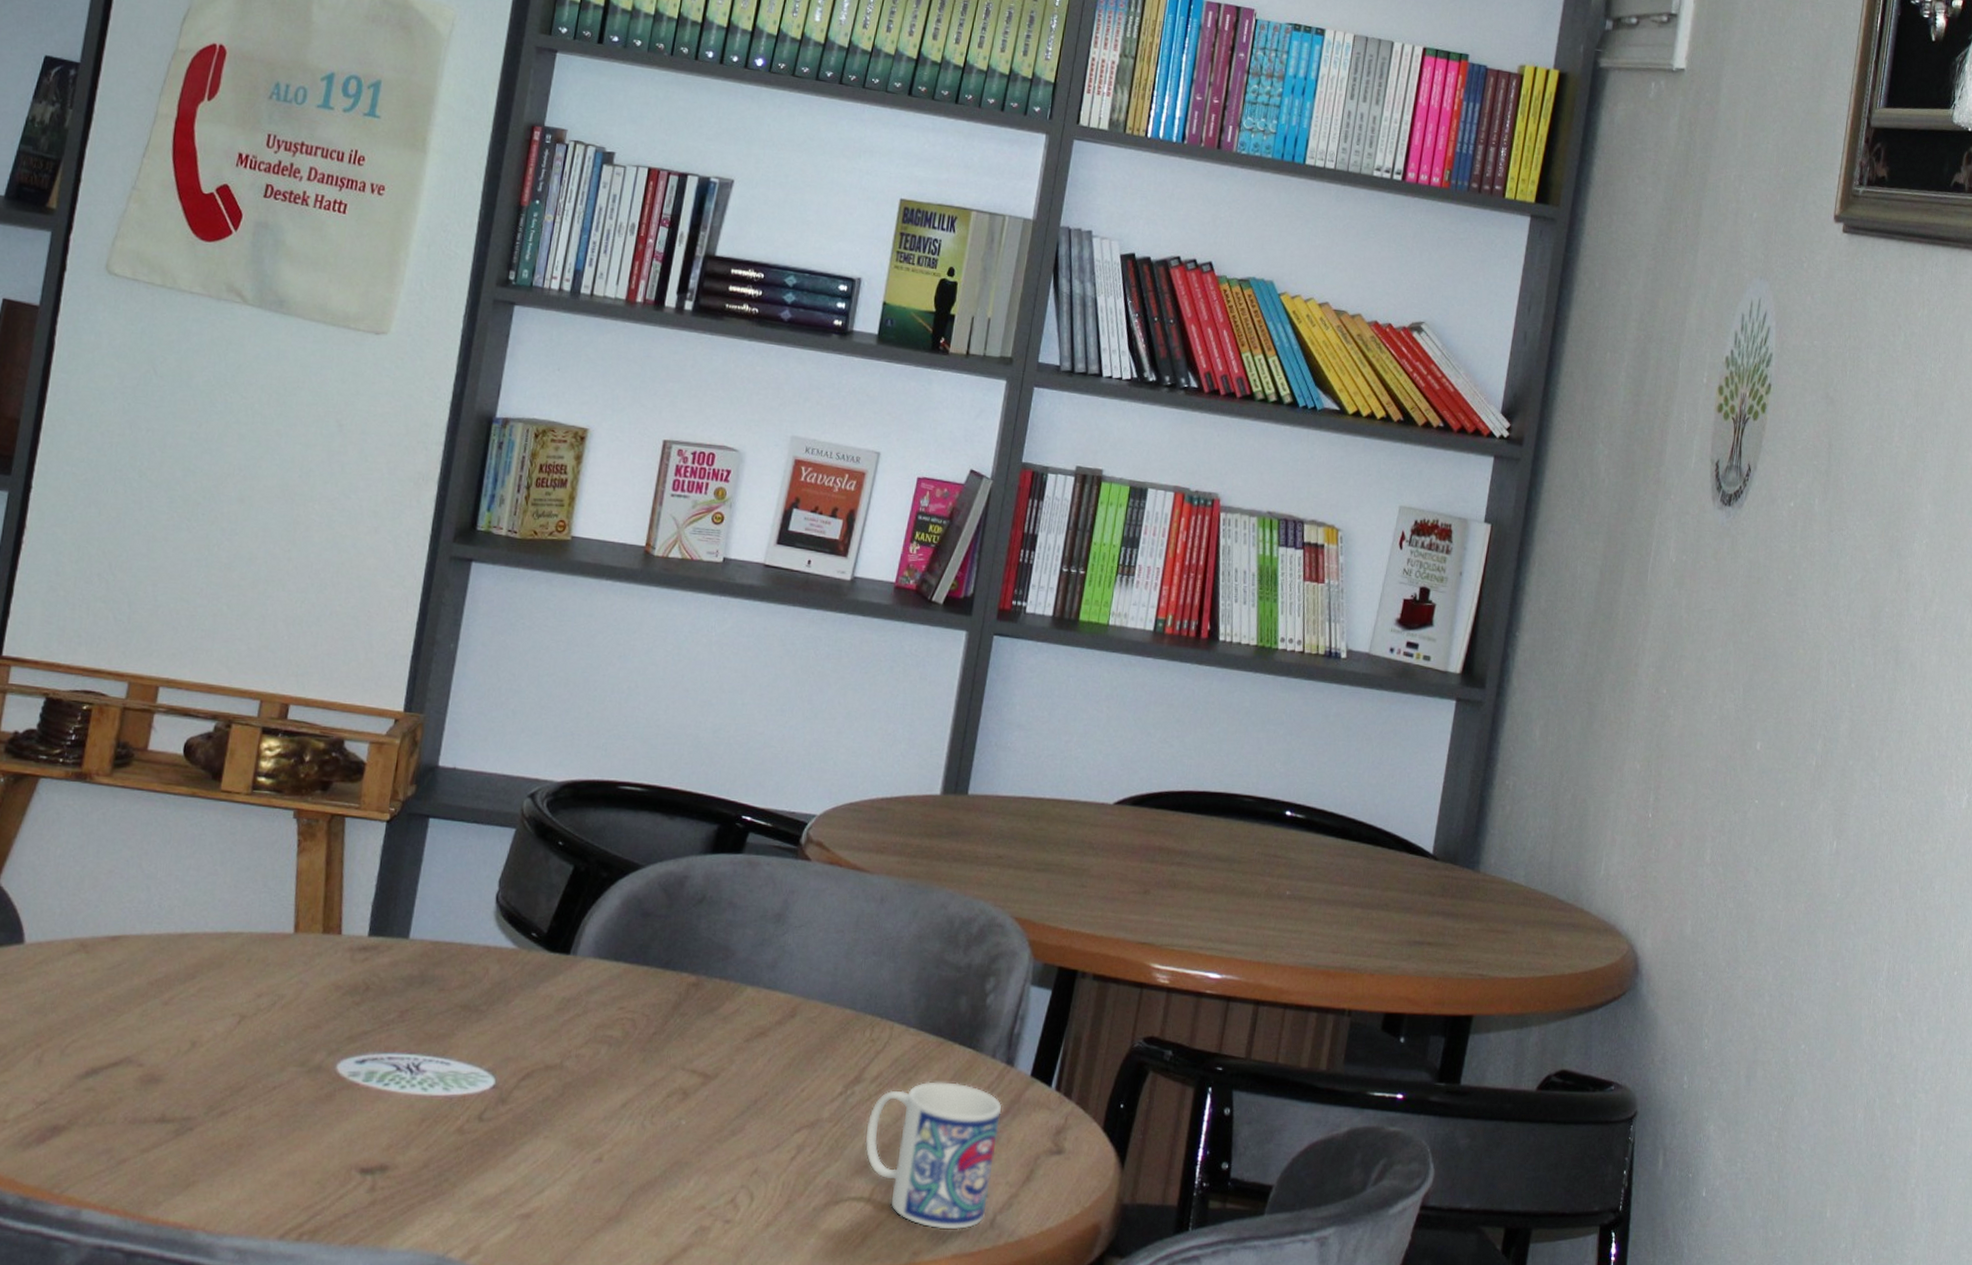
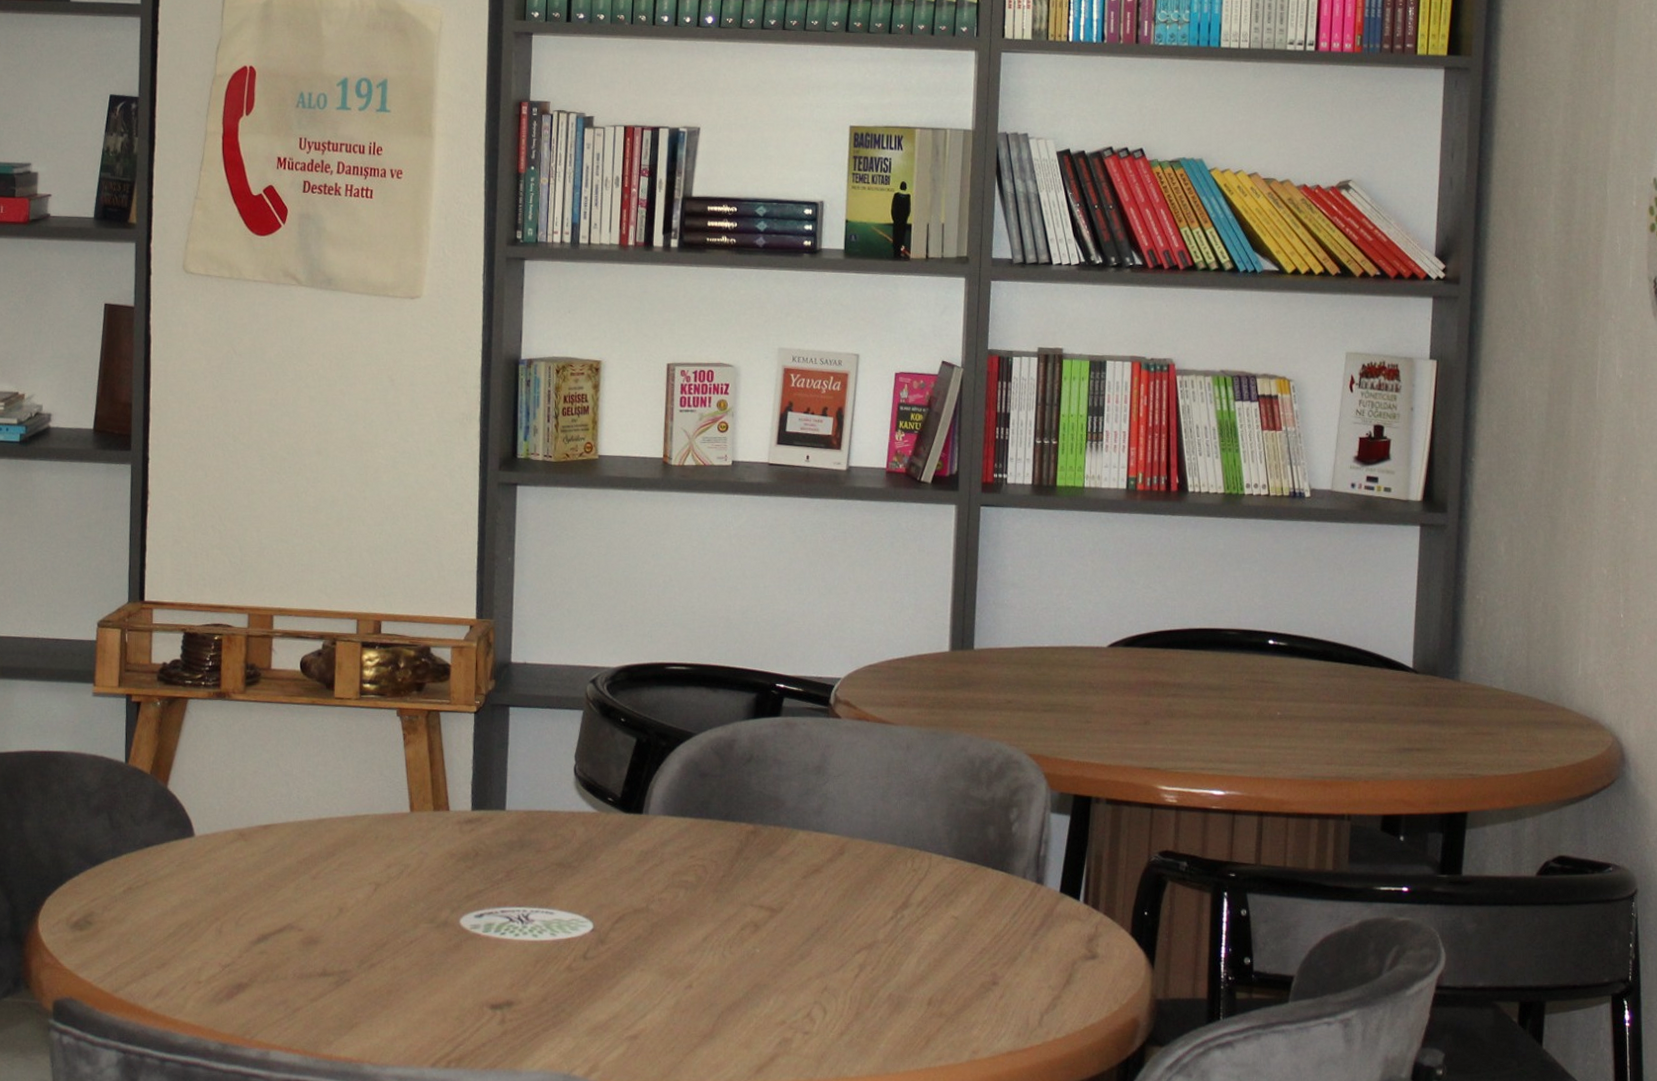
mug: present [865,1081,1002,1230] -> none [918,902,1037,1030]

